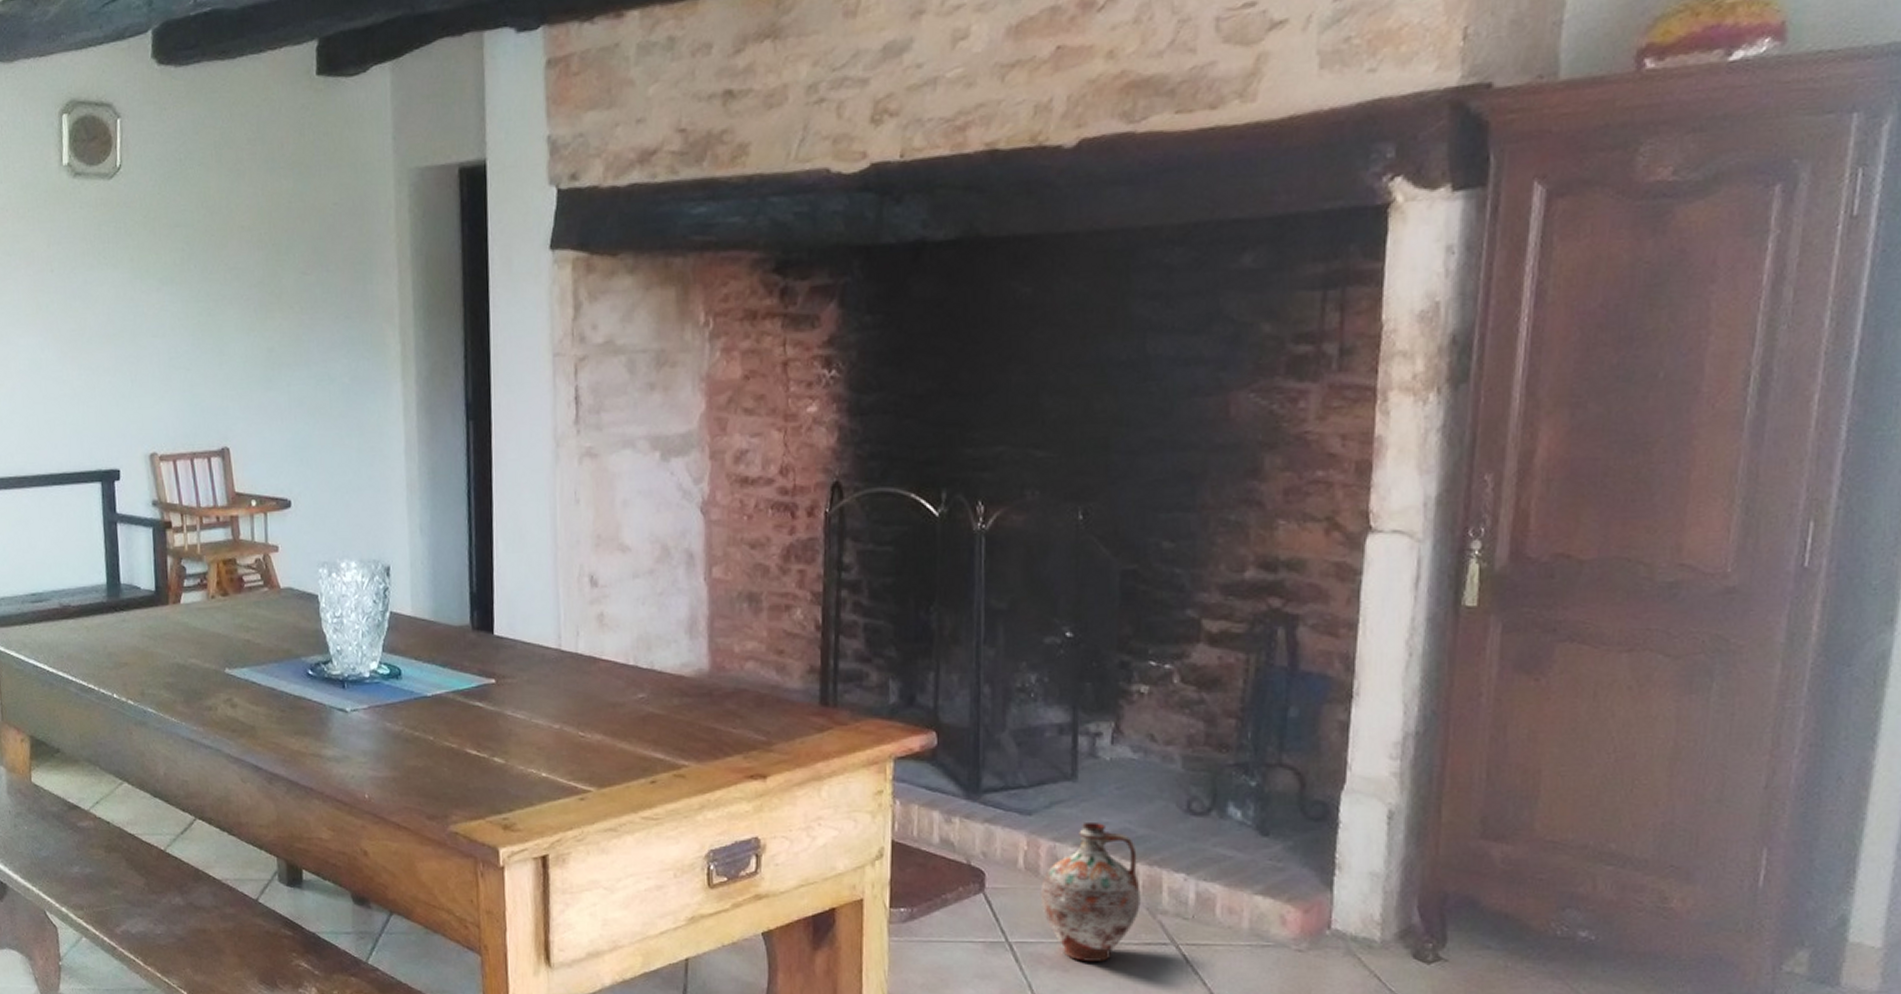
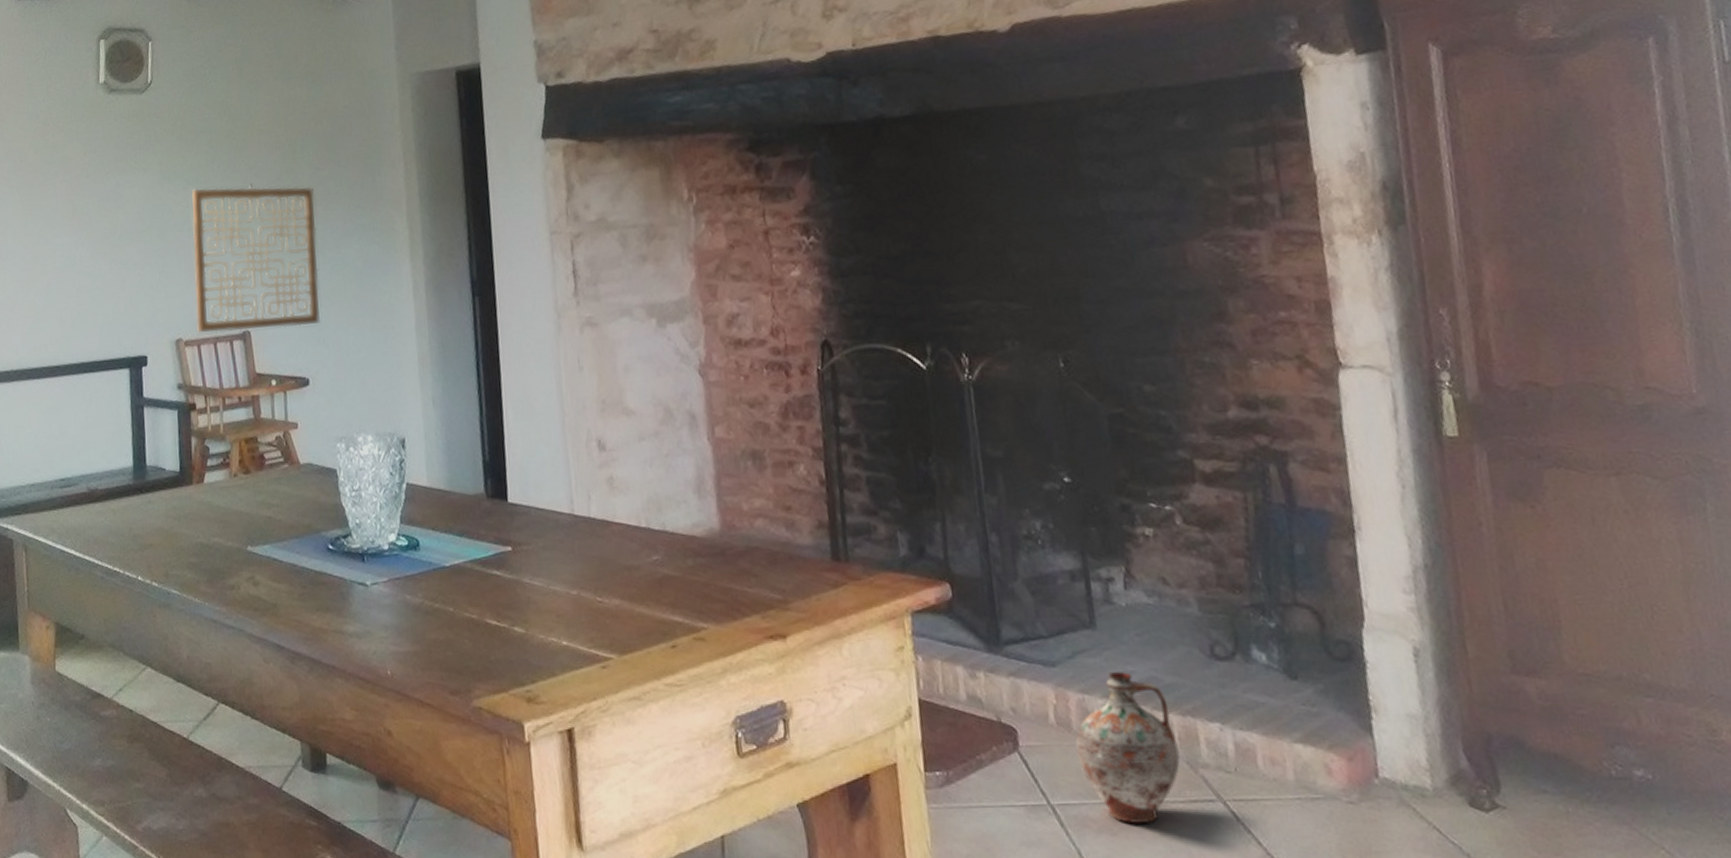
wall art: none [166,286,305,448] -> present [192,183,321,333]

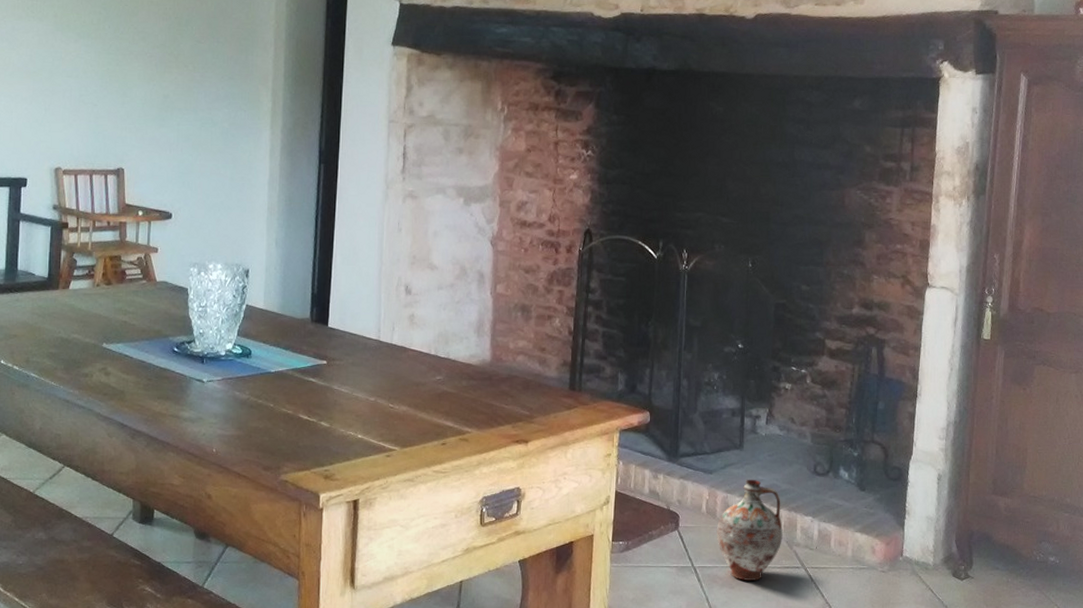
wall art: present [192,183,321,333] -> none [76,43,193,170]

